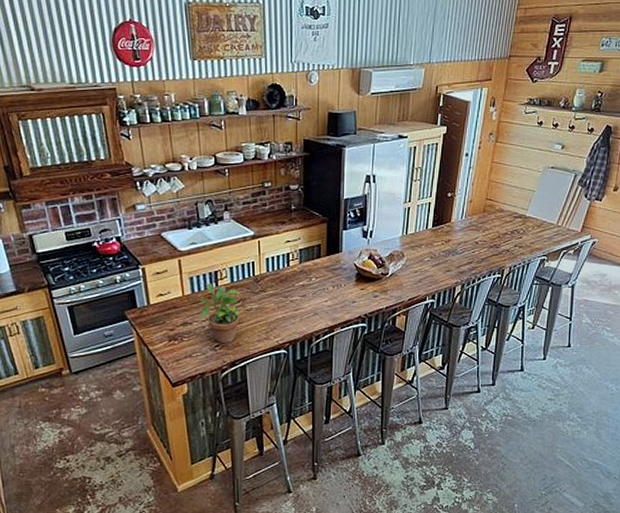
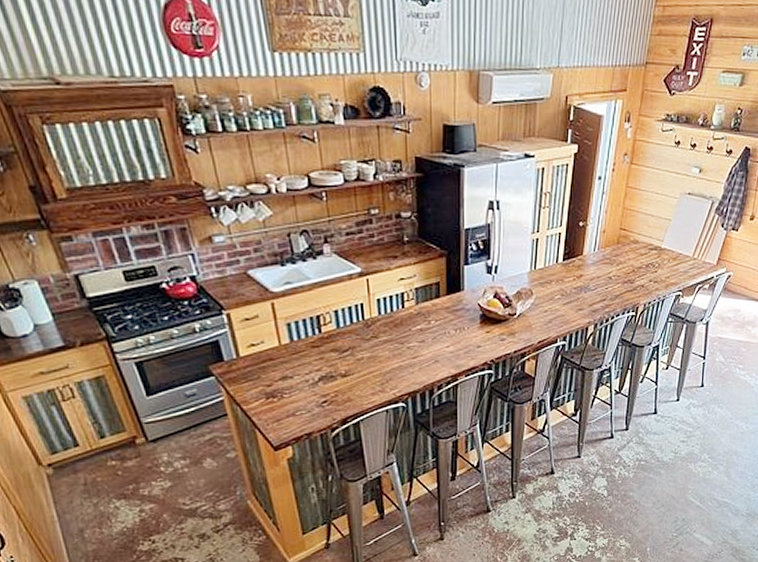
potted plant: present [200,283,241,343] -> none [300,330,350,398]

